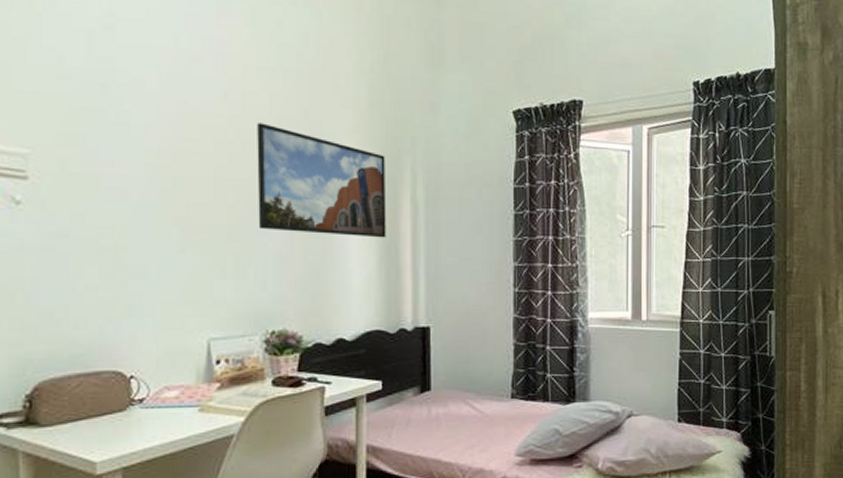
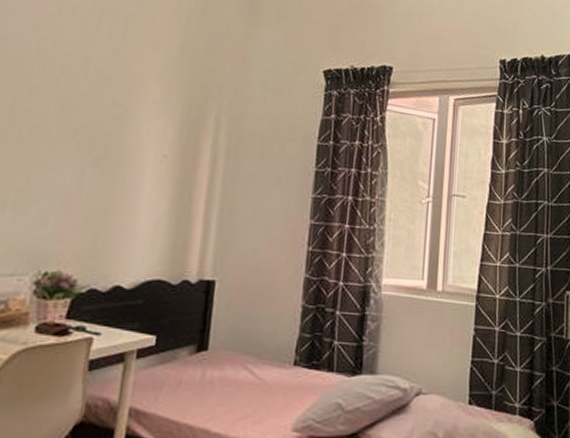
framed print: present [257,123,387,238] -> none [48,58,191,184]

